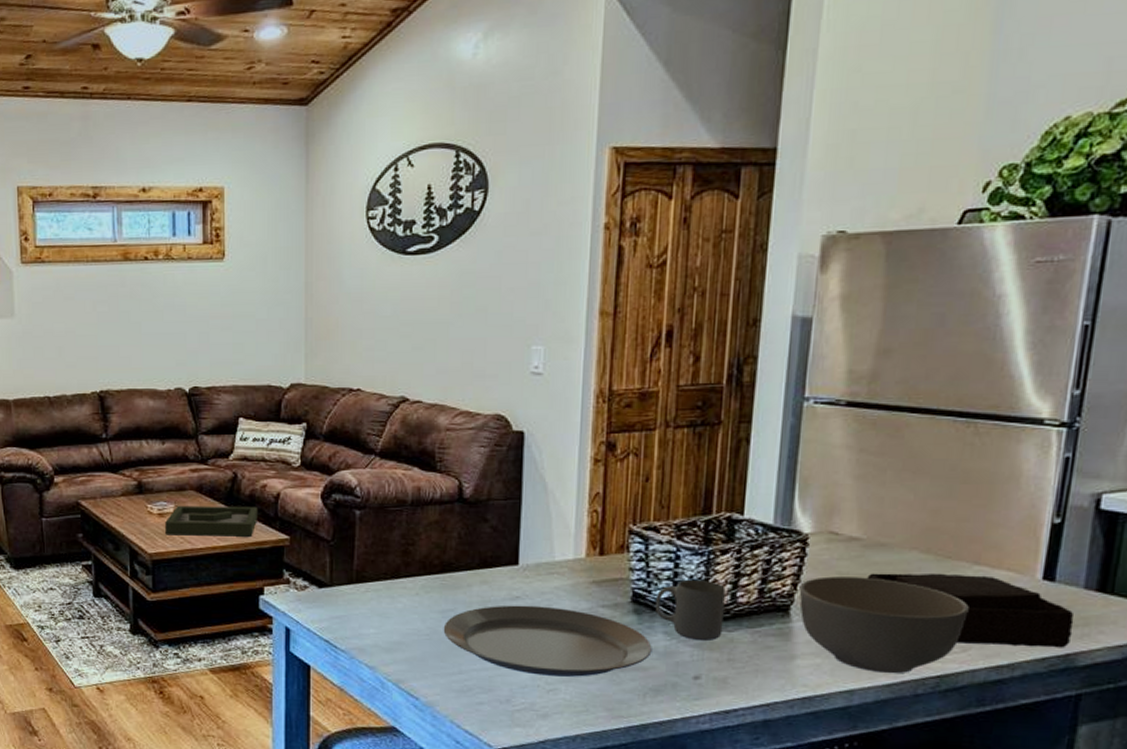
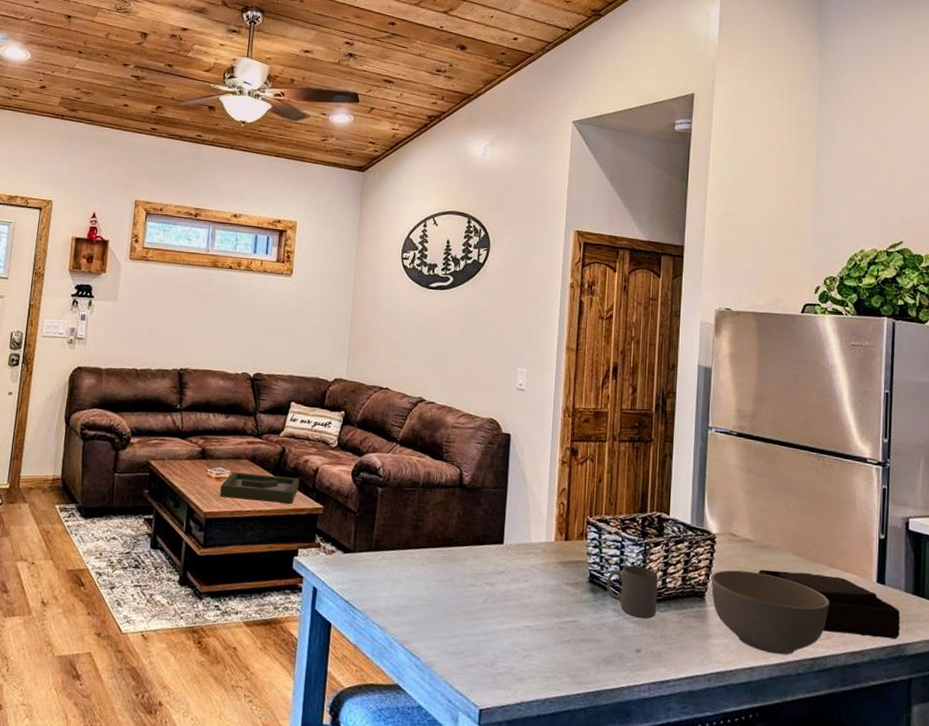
plate: present [443,605,652,677] -> none [442,578,604,646]

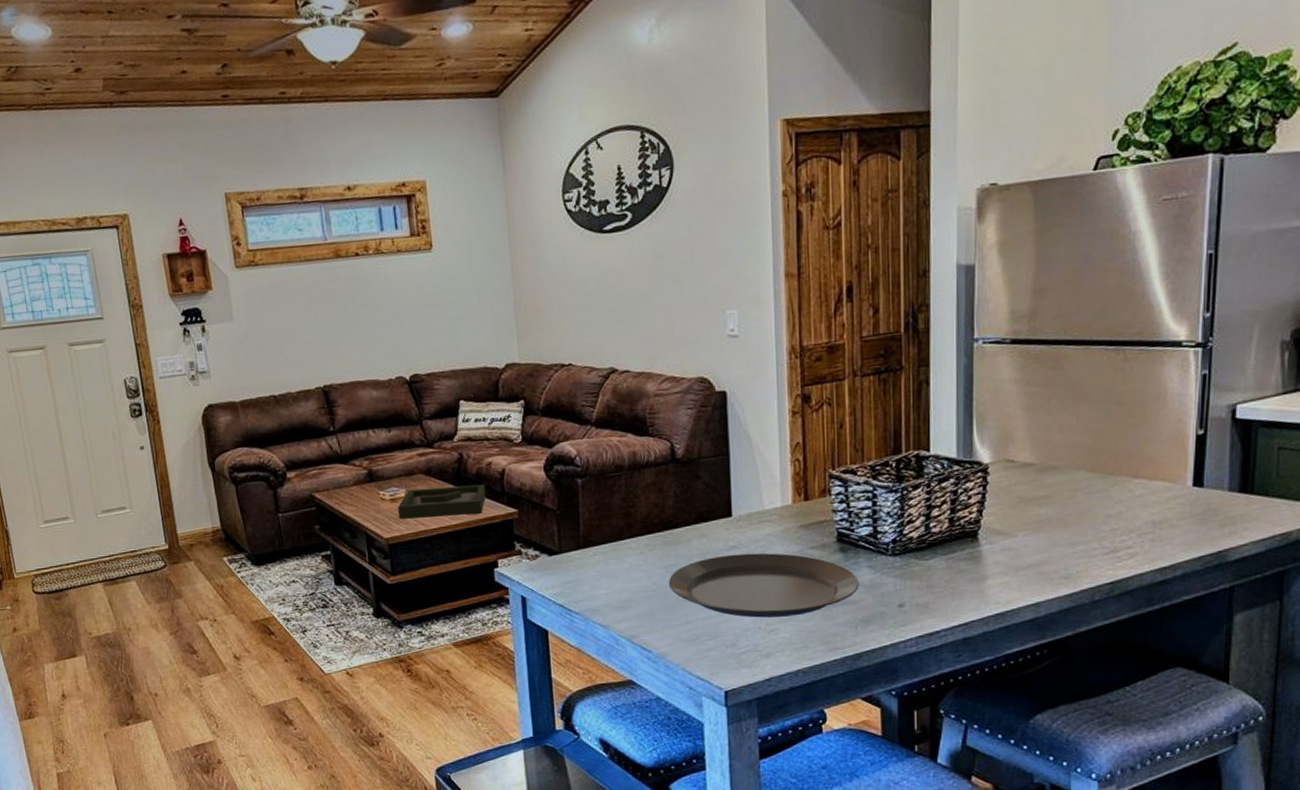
plate: none [442,578,604,646] -> present [668,553,859,618]
cup: present [606,565,658,620] -> none [858,514,920,572]
bowl: present [711,569,829,655] -> none [984,498,1132,585]
napkin holder: present [758,569,901,640] -> none [1042,487,1223,551]

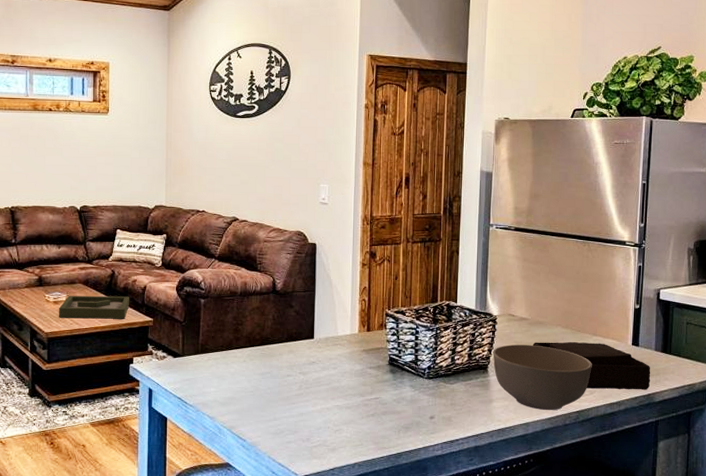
plate: present [668,553,859,618] -> none [263,368,403,420]
bowl: none [984,498,1132,585] -> present [493,344,592,411]
napkin holder: none [1042,487,1223,551] -> present [532,341,651,390]

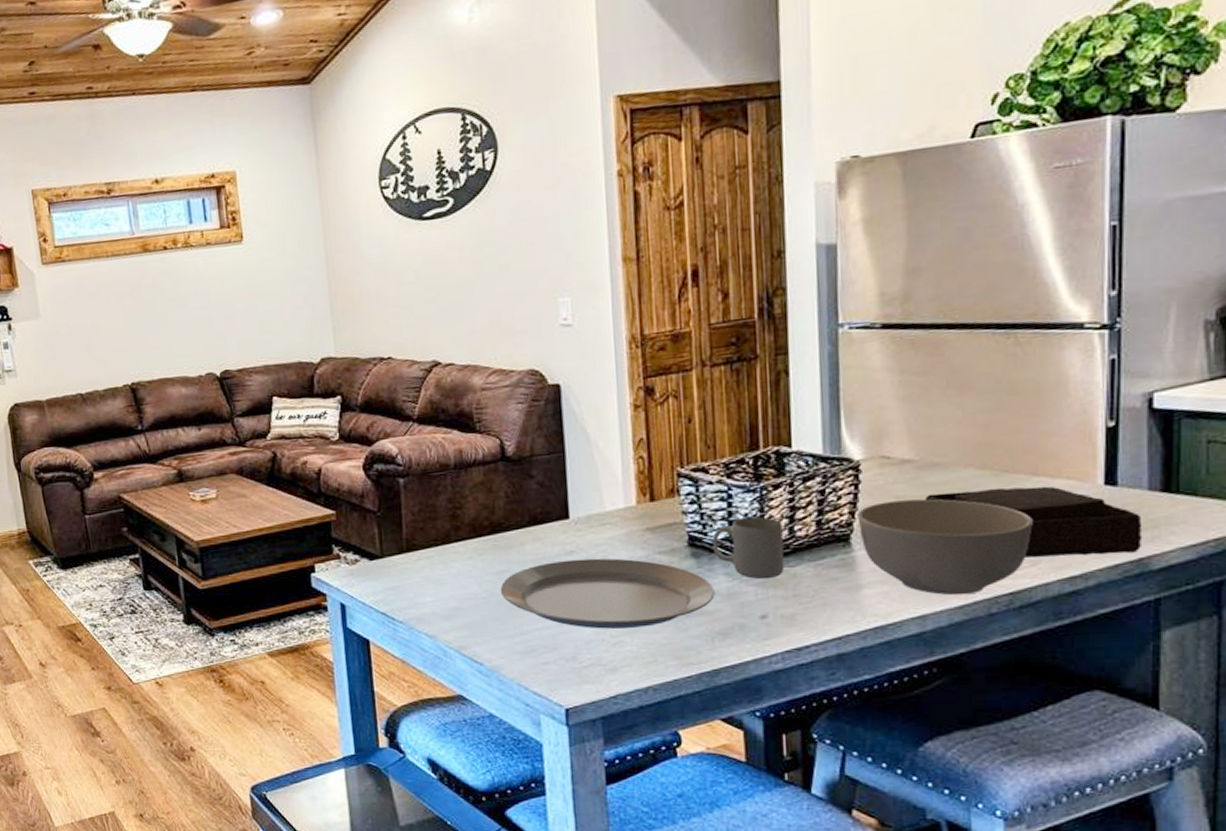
decorative tray: present [59,295,129,319] -> none [209,484,301,521]
plate: none [263,368,403,420] -> present [500,558,715,629]
cup: none [404,348,448,392] -> present [712,516,785,580]

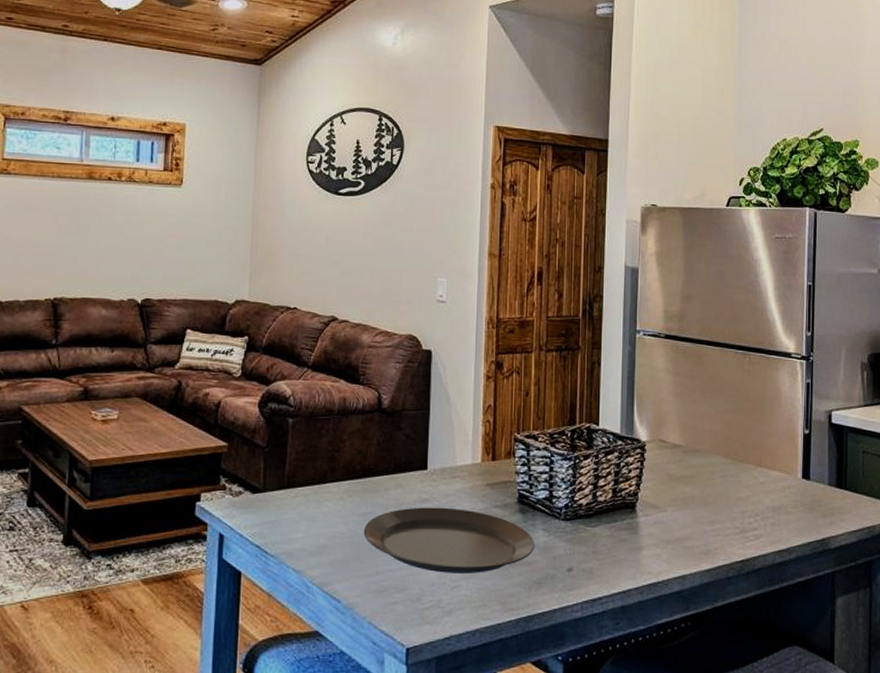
cup: present [712,516,785,580] -> none [536,481,588,537]
bowl: present [857,498,1033,596] -> none [641,477,757,560]
napkin holder: present [924,486,1143,557] -> none [688,474,825,534]

